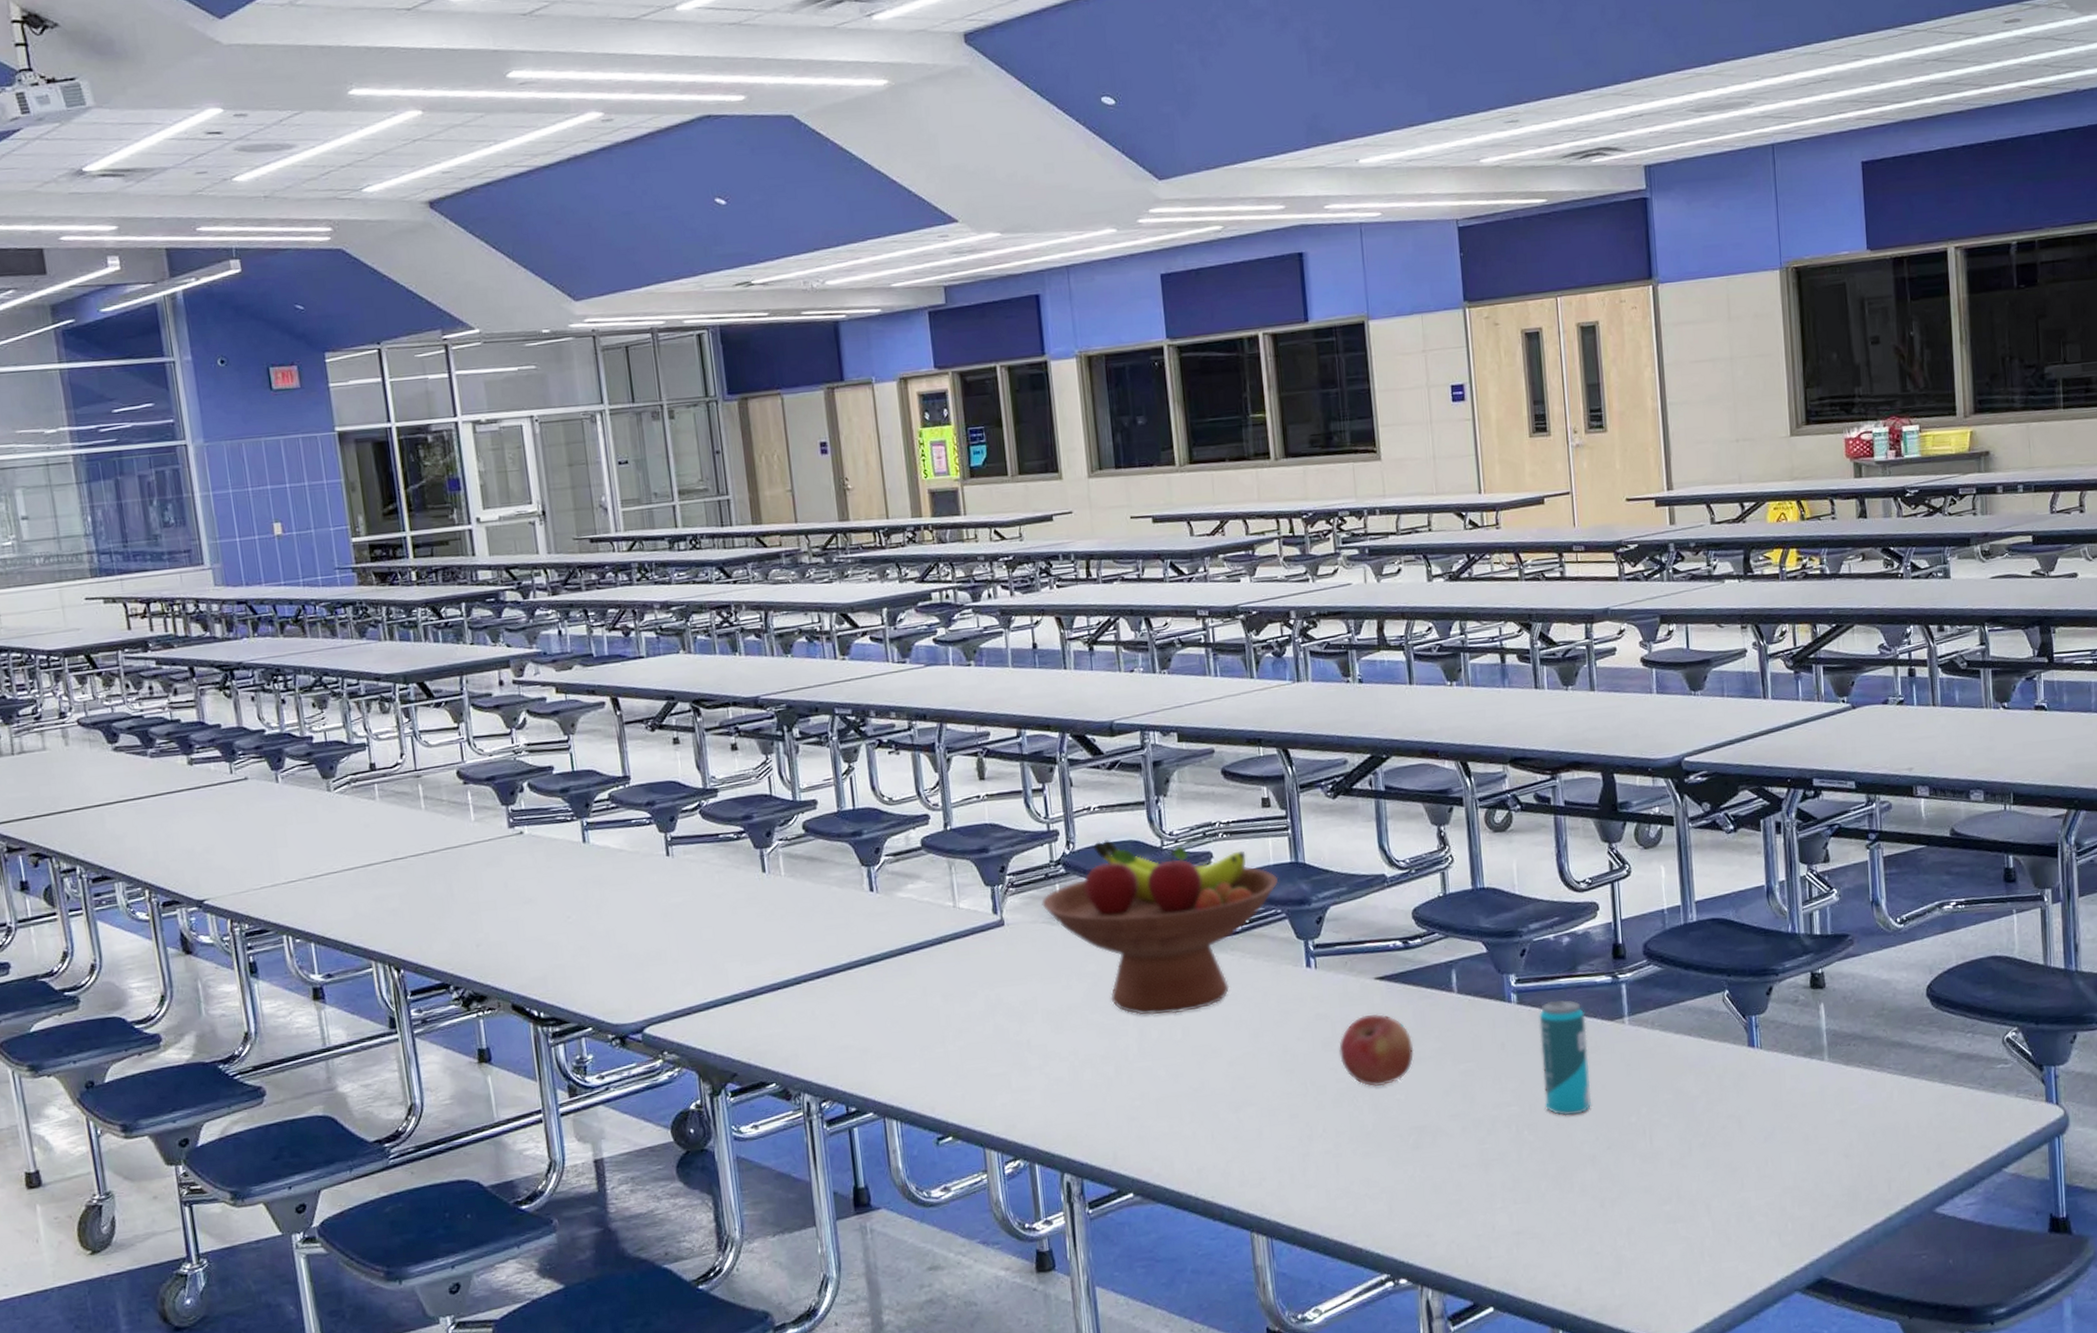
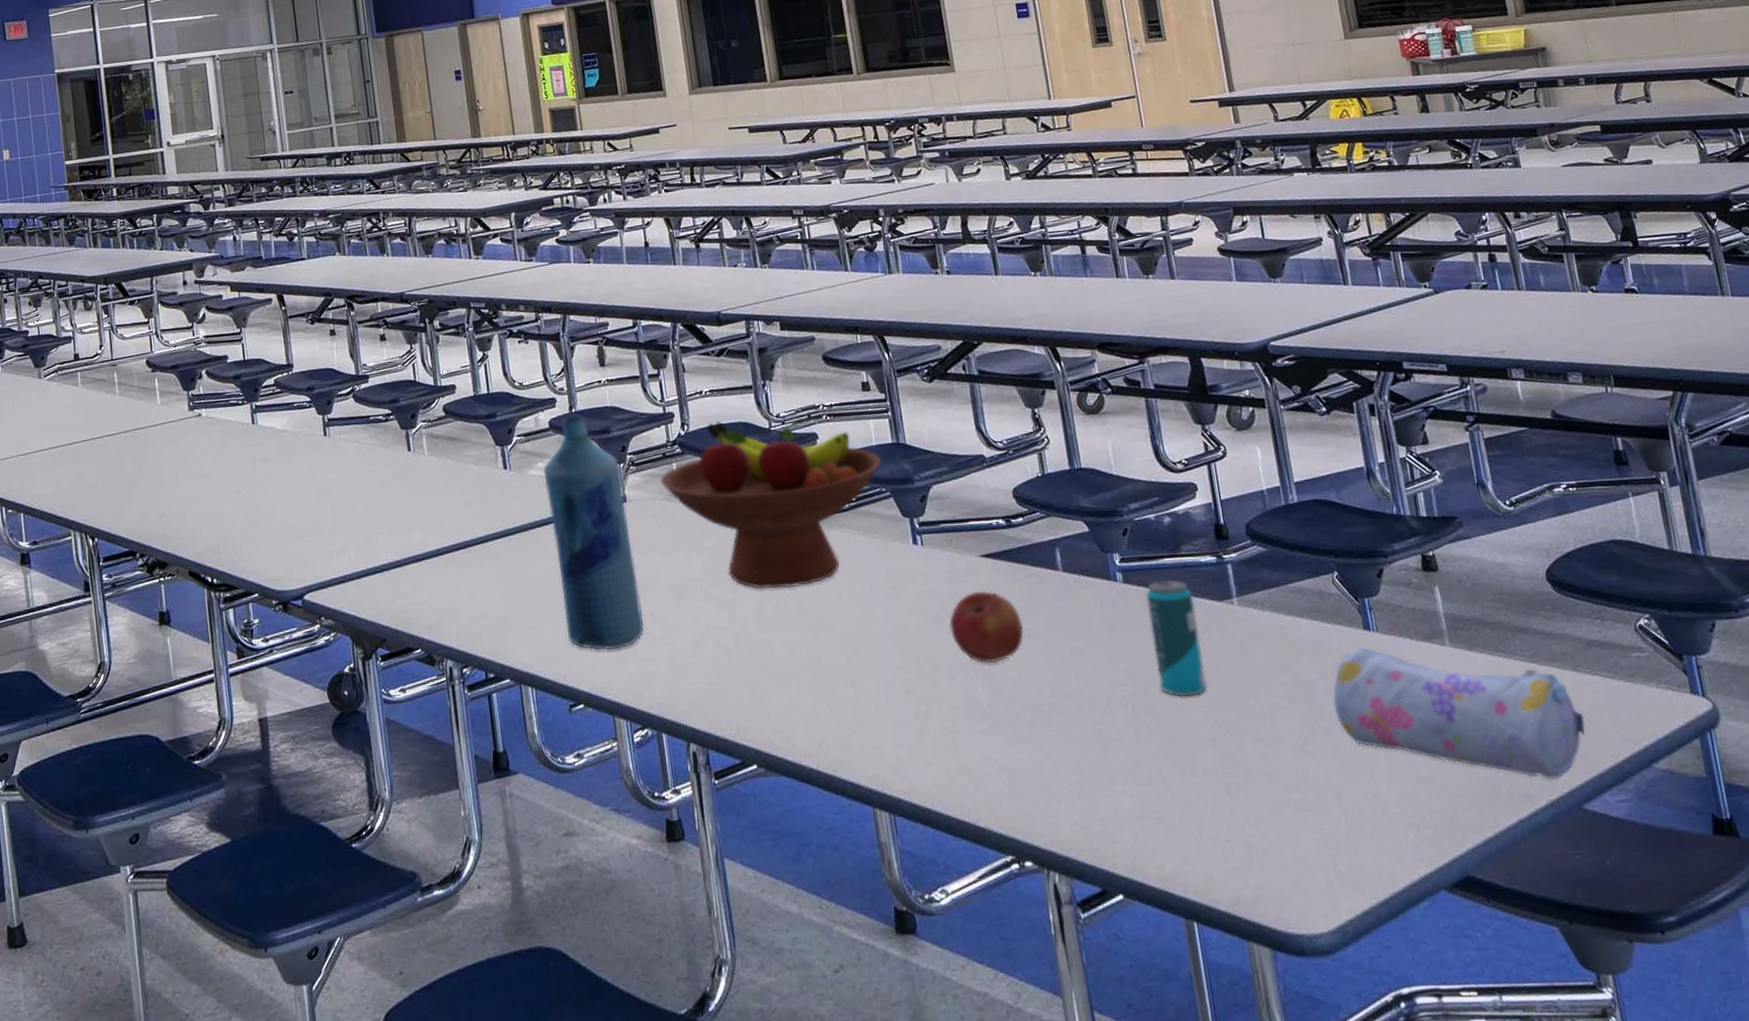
bottle: none [913,833,1020,1082] -> present [543,416,645,651]
pencil case: none [1712,1063,1946,1187] -> present [1332,647,1585,780]

